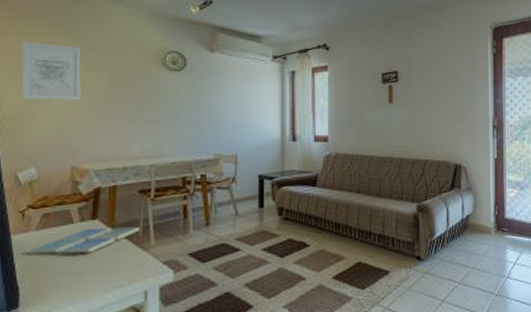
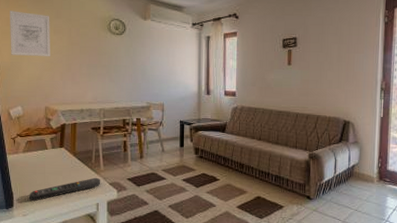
drink coaster: present [27,227,139,255] -> none [17,153,93,172]
remote control: none [44,255,151,296] -> present [29,177,101,201]

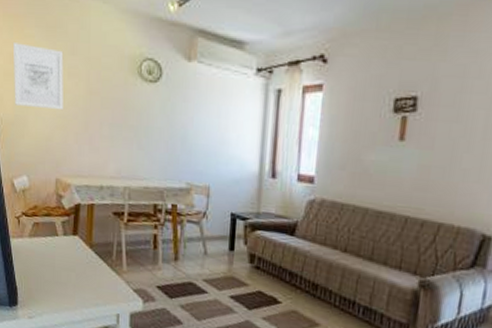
remote control: present [29,177,101,201] -> none [36,279,123,301]

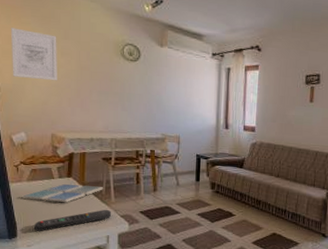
drink coaster: none [22,243,113,267] -> present [21,183,103,202]
remote control: none [36,279,123,301] -> present [34,209,112,231]

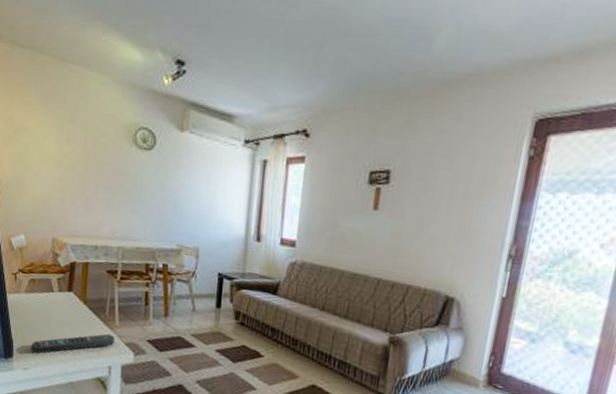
wall art: present [11,28,57,81] -> none [13,108,62,174]
drink coaster: present [21,183,103,202] -> none [19,298,107,322]

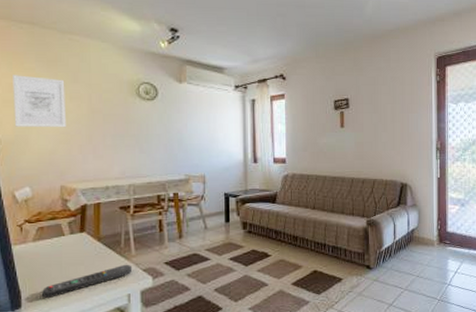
wall art: none [13,108,62,174] -> present [13,75,66,128]

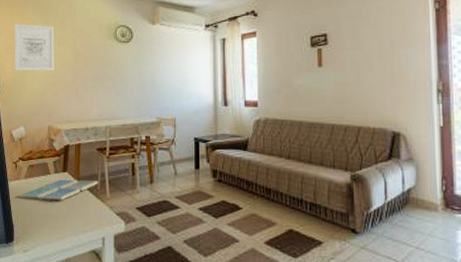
drink coaster: none [26,239,121,263] -> present [19,179,98,200]
remote control: present [42,264,133,298] -> none [30,206,107,234]

